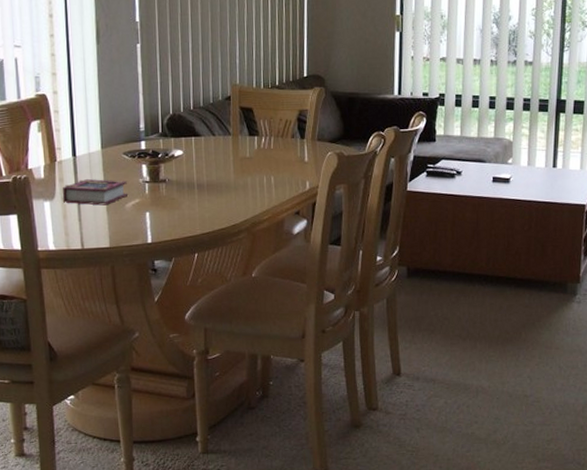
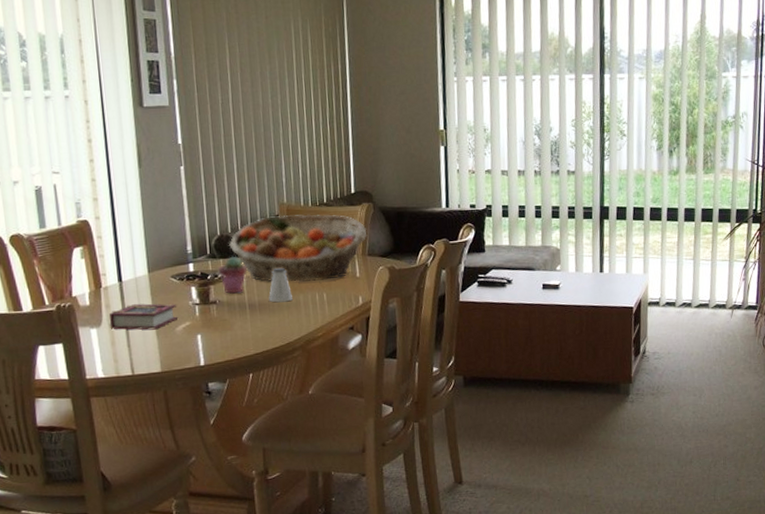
potted succulent: none [169,135,198,173] -> present [218,256,248,294]
fruit basket: none [180,96,318,165] -> present [228,214,368,282]
saltshaker: none [217,149,240,184] -> present [269,267,292,303]

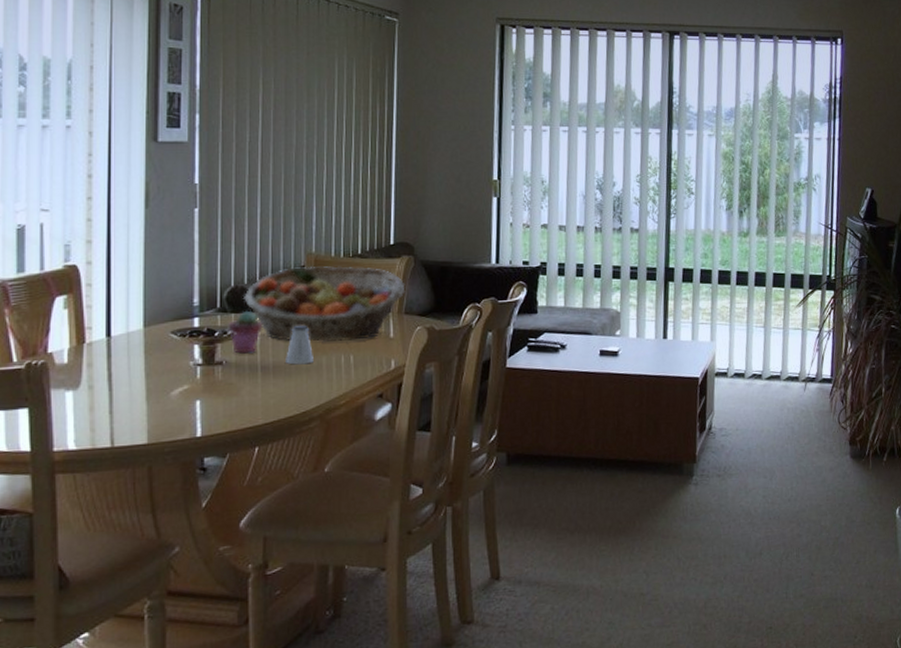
book: present [109,303,177,330] -> none [90,363,175,394]

